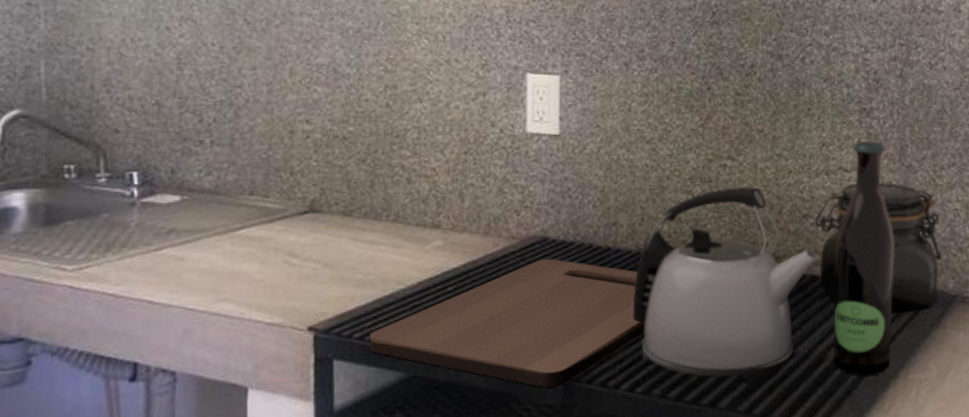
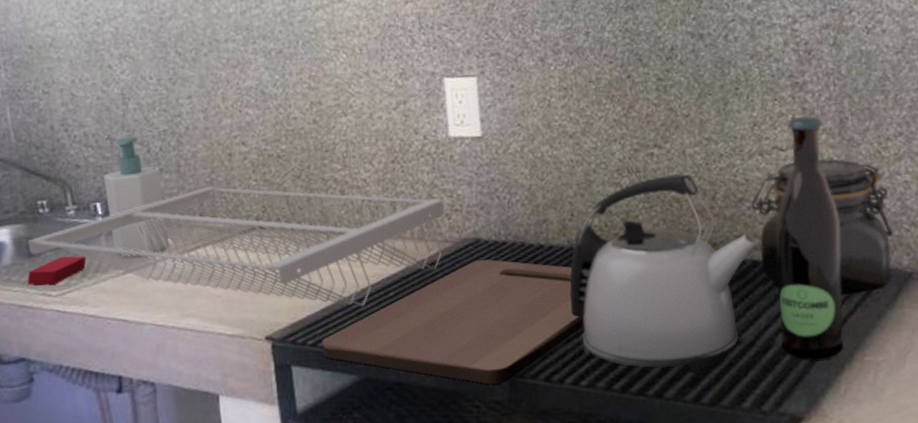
sponge: none [39,227,113,258] -> present [27,256,86,285]
dish rack: none [45,163,515,301] -> present [27,186,445,307]
soap bottle: none [145,104,212,233] -> present [104,136,170,258]

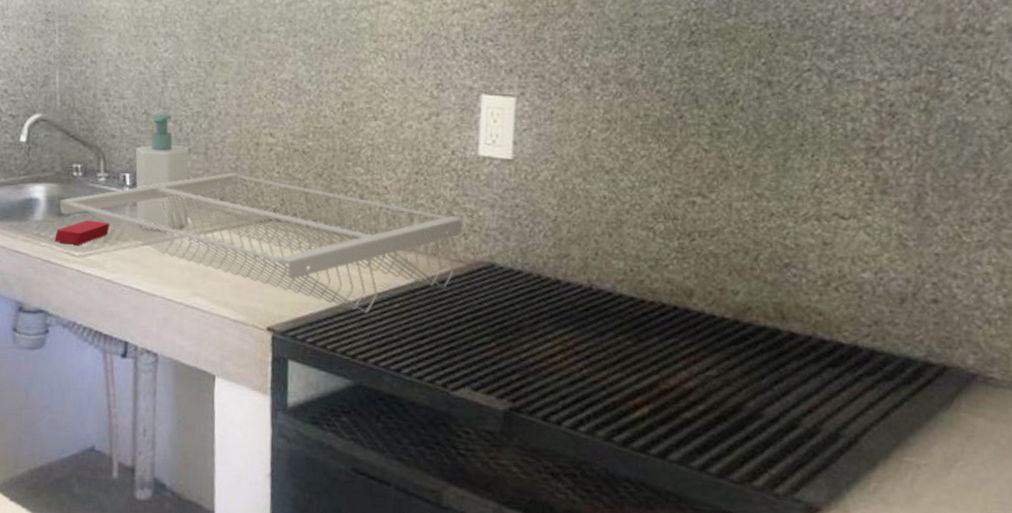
cutting board: present [321,259,585,385] -> none [320,285,594,414]
kettle: present [570,174,760,373] -> none [580,227,802,439]
jar: present [751,158,893,296] -> none [797,233,962,388]
bottle: present [777,116,844,360] -> none [808,184,900,451]

